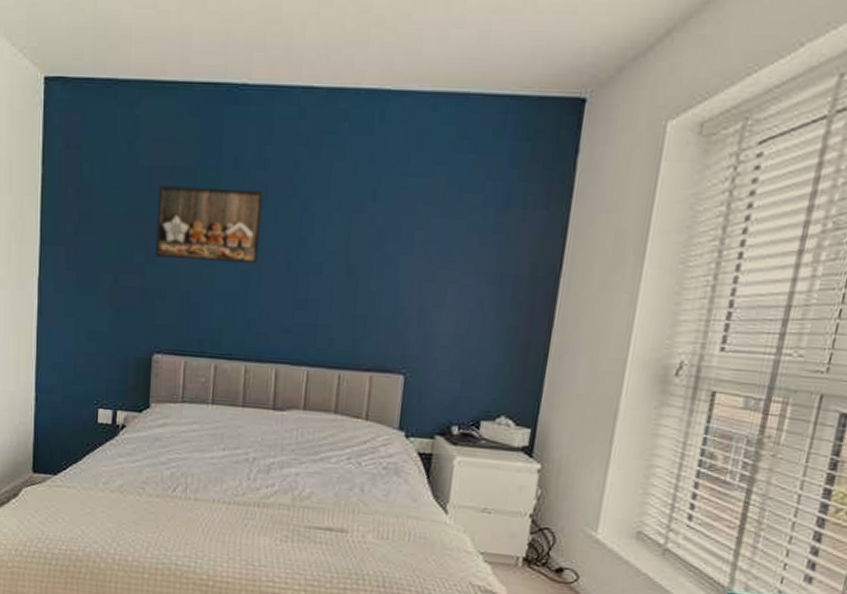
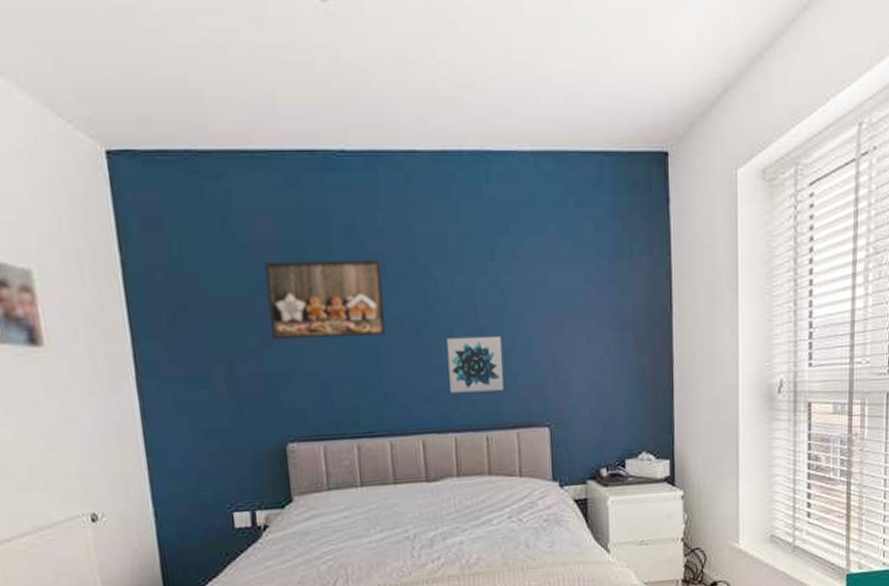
wall art: none [310,273,370,332] -> present [447,335,504,393]

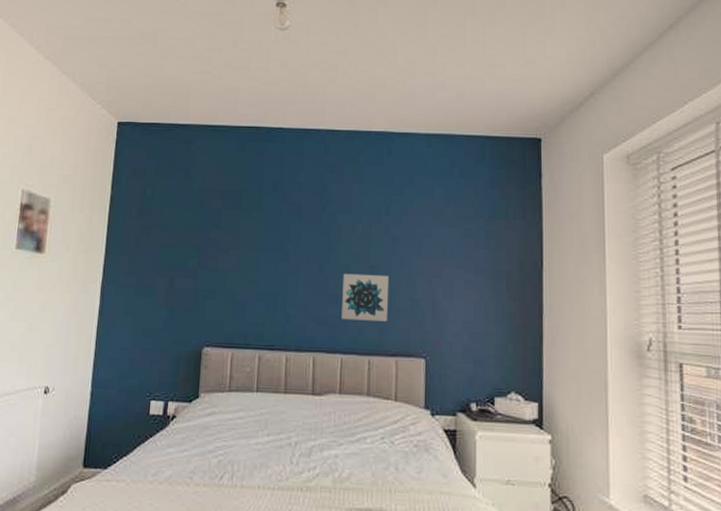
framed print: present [264,259,387,339] -> none [207,204,298,267]

